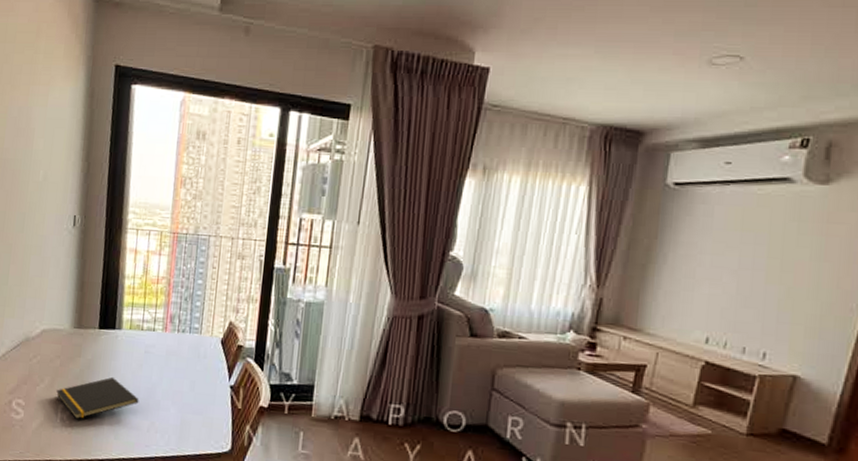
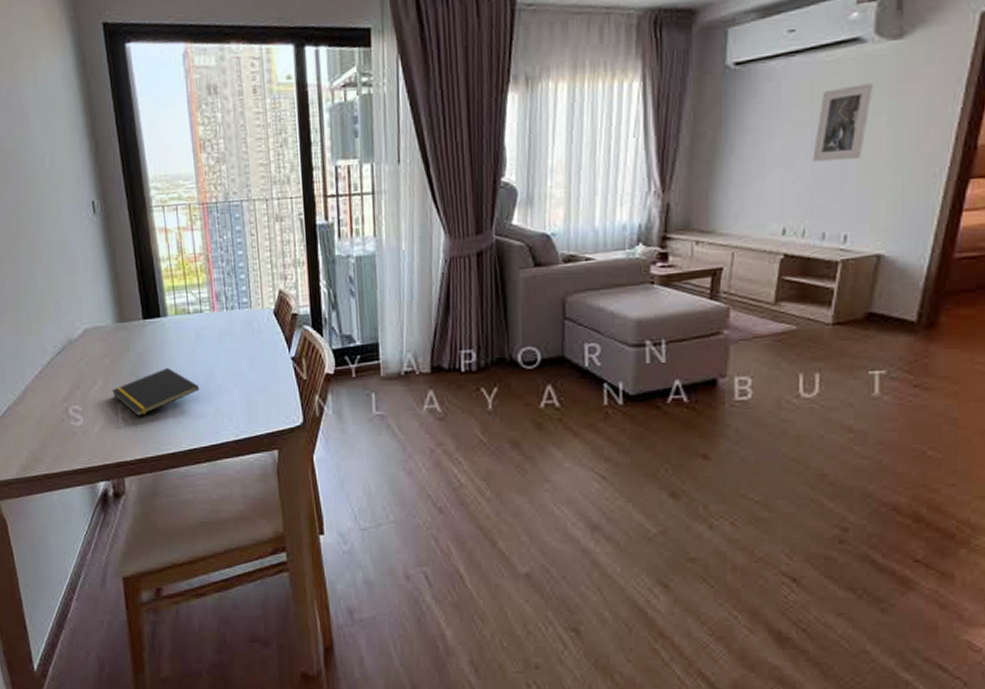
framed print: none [738,218,800,285] -> present [812,83,873,162]

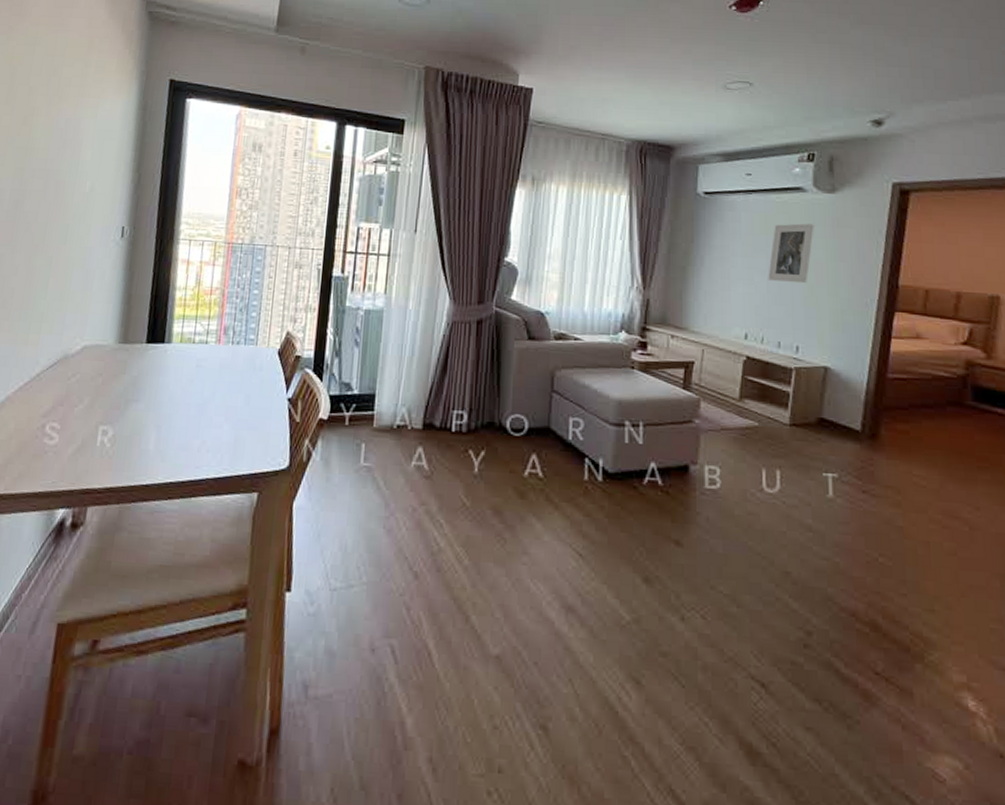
notepad: present [112,367,200,417] -> none [97,393,190,442]

